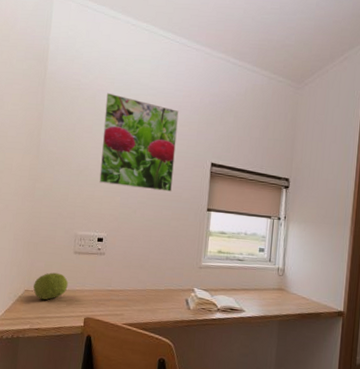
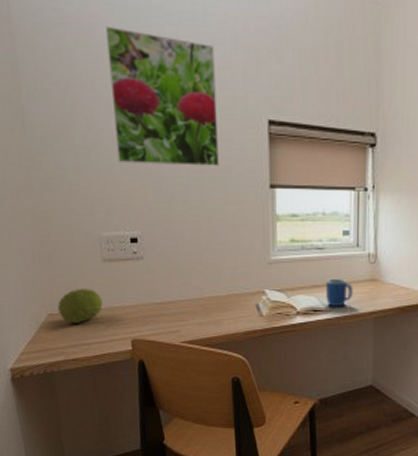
mug: none [242,284,264,309] -> present [326,278,353,307]

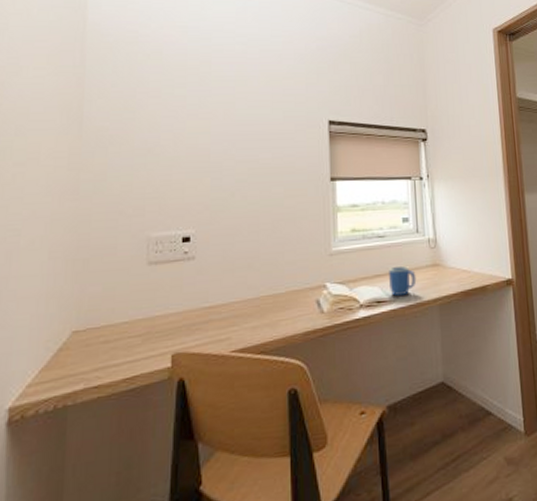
fruit: present [58,289,103,323] -> none [86,297,142,341]
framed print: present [106,26,220,167] -> none [177,44,282,164]

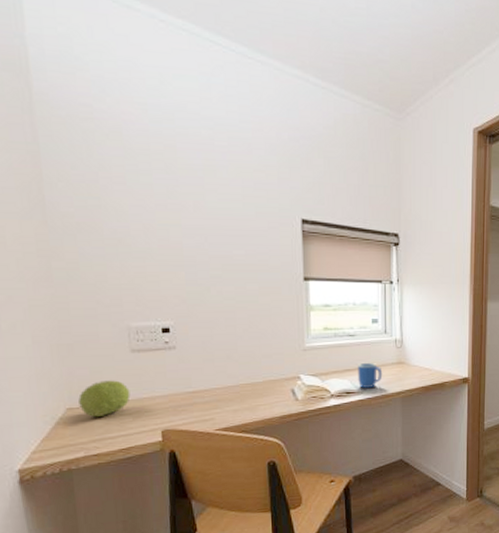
fruit: none [86,297,142,341] -> present [78,380,131,417]

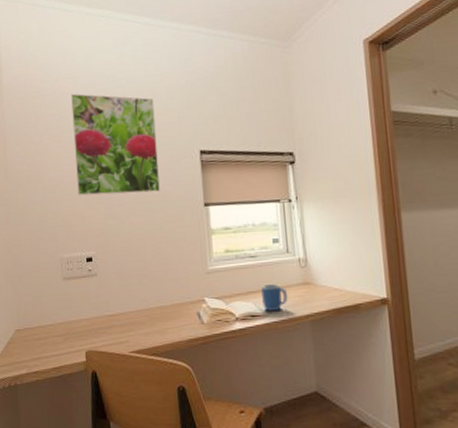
fruit: present [78,380,131,417] -> none [24,305,62,338]
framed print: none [139,124,256,261] -> present [71,93,161,196]

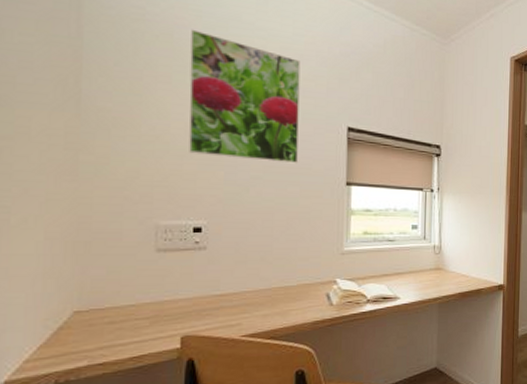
mug: present [261,283,288,312] -> none [395,267,420,295]

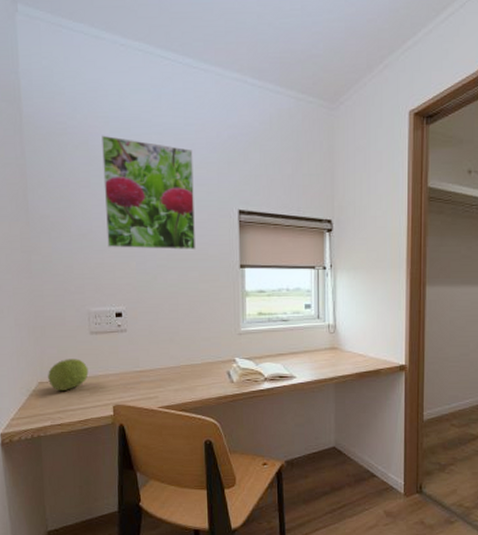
fruit: none [89,281,150,321] -> present [48,359,89,391]

